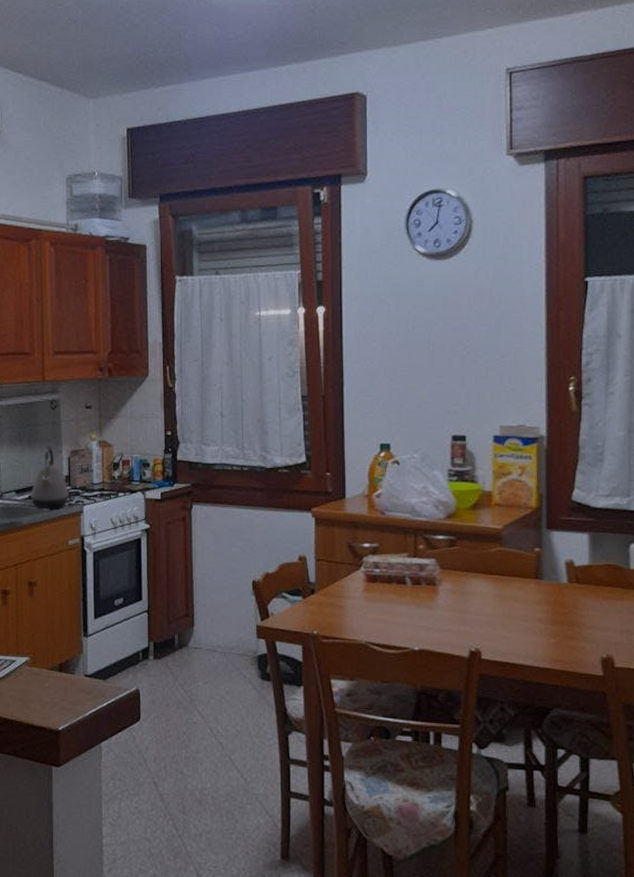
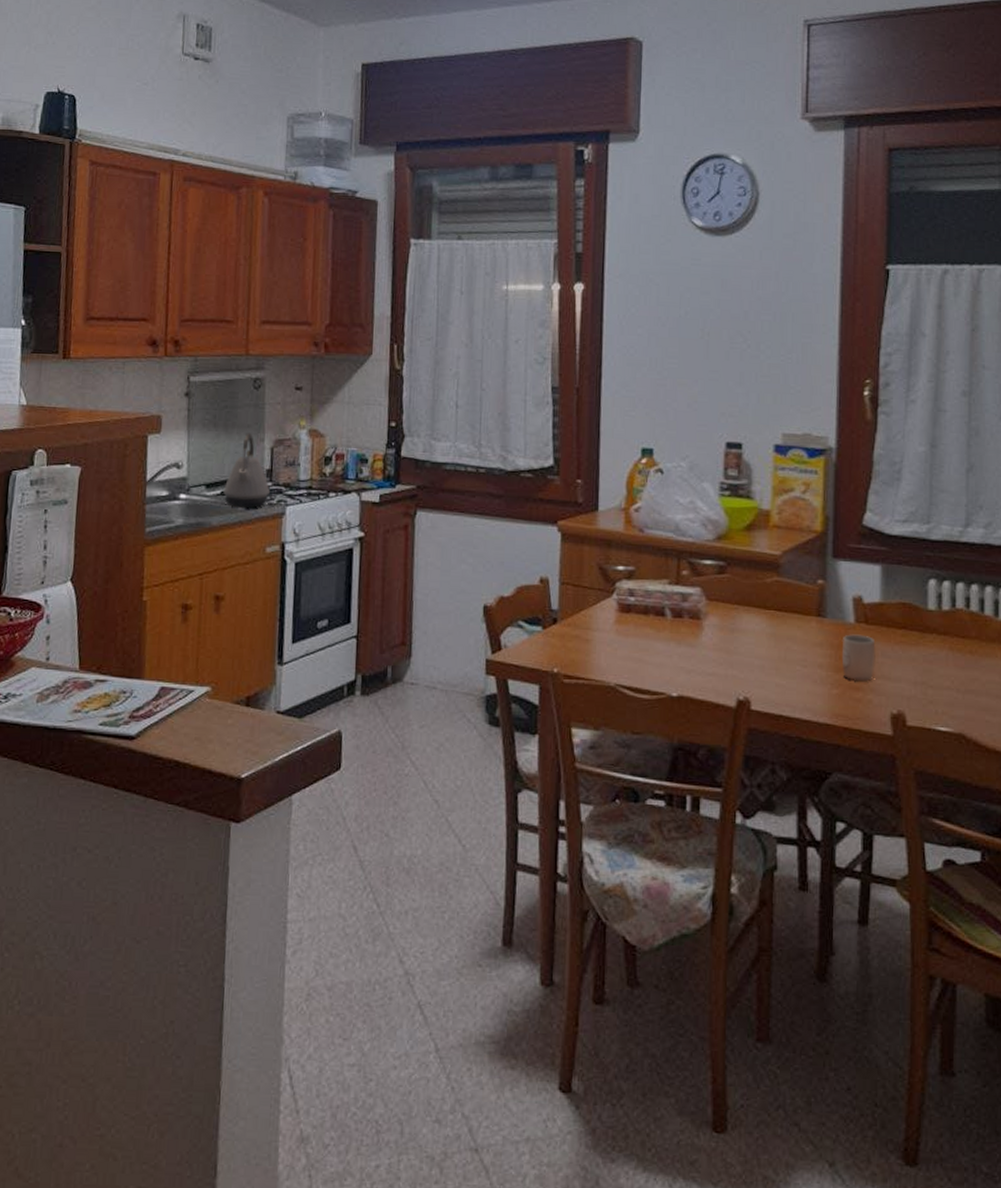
mug: none [557,592,587,631] -> present [841,634,876,681]

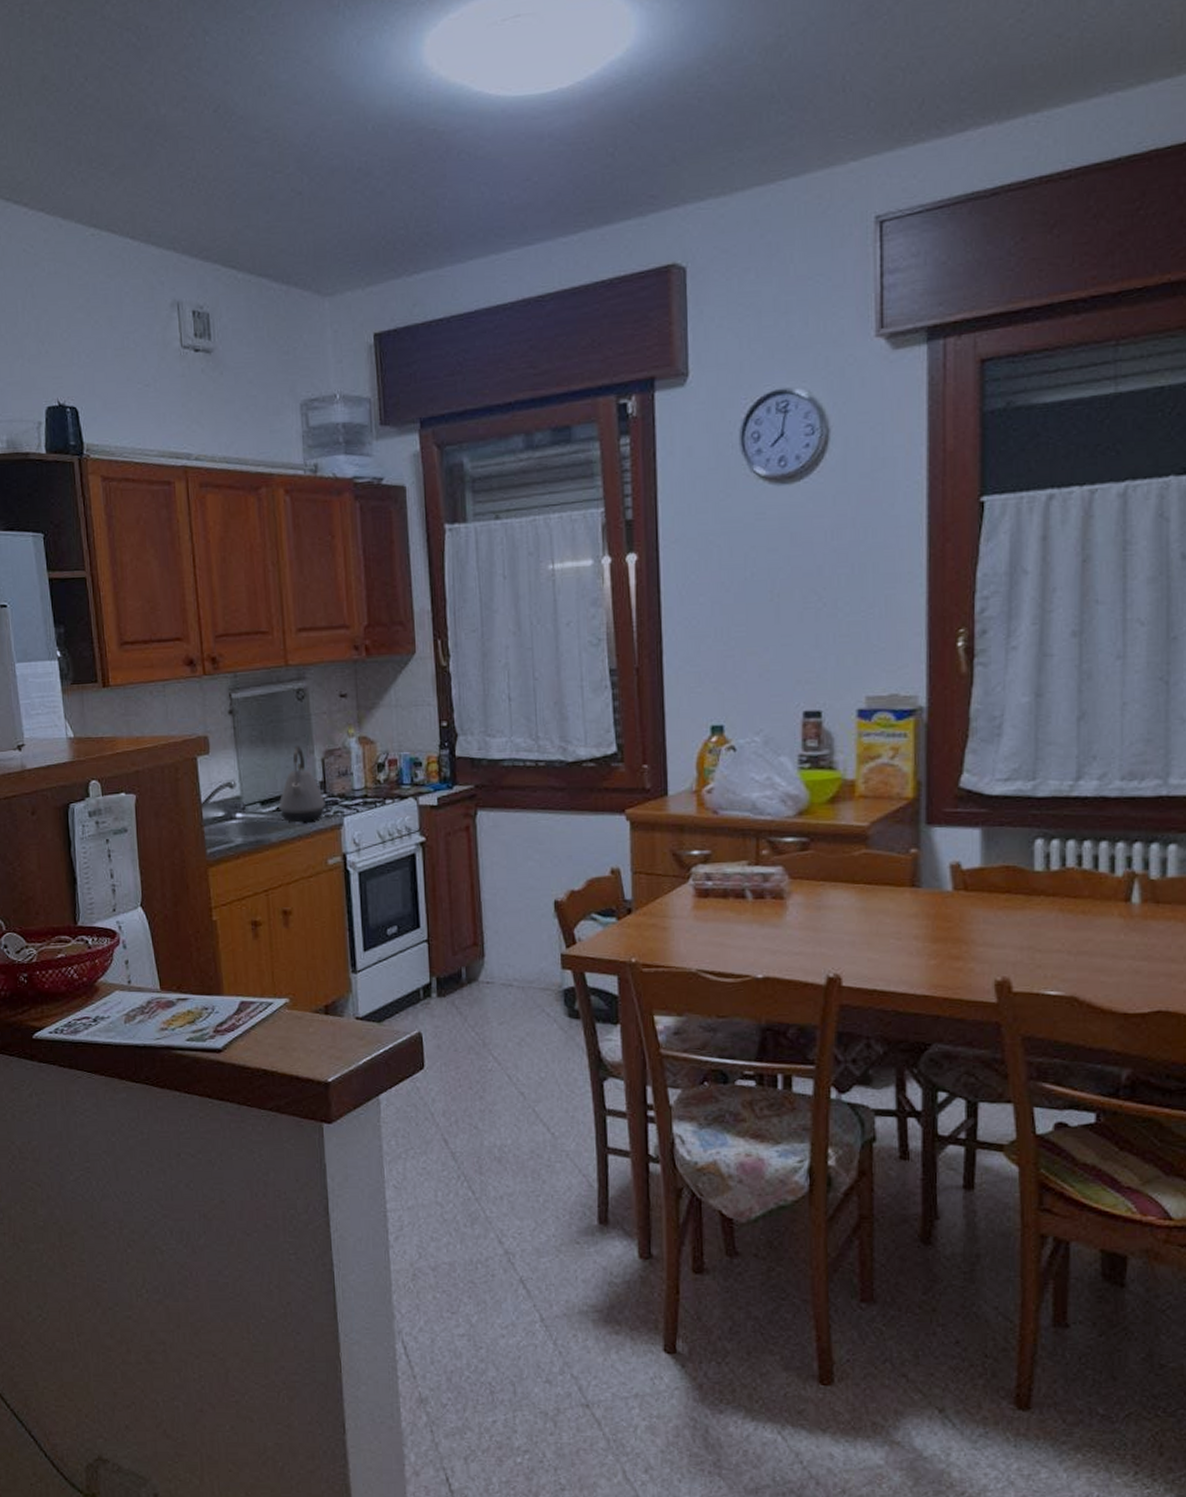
mug: present [841,634,876,681] -> none [939,902,977,950]

